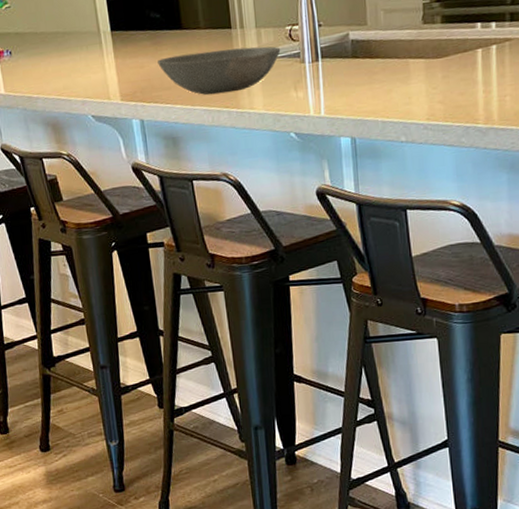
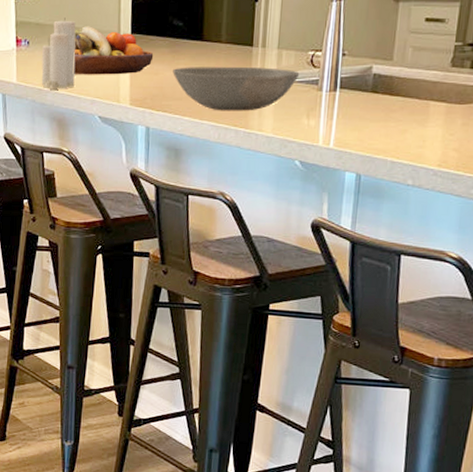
candle: none [25,24,63,96] -> present [41,17,76,90]
fruit bowl: none [55,29,137,78] -> present [73,26,154,75]

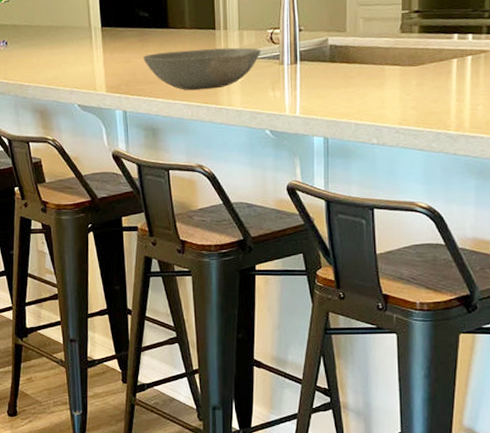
candle: present [41,17,76,90] -> none [20,17,53,84]
fruit bowl: present [73,26,154,75] -> none [49,23,124,69]

